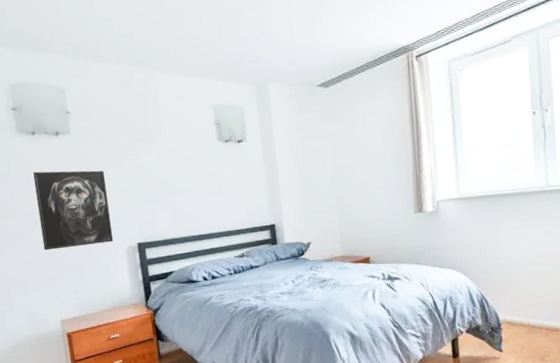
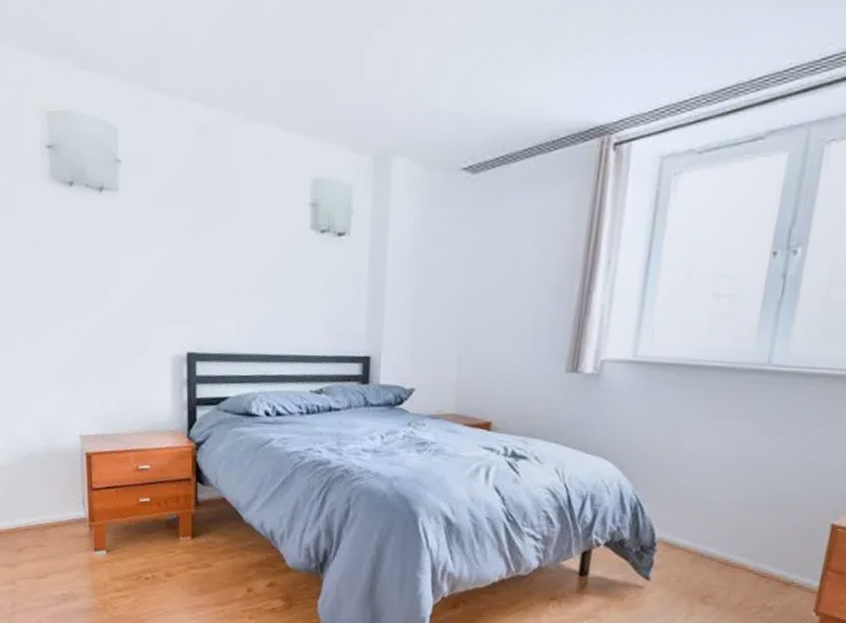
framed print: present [33,170,114,251] -> none [66,236,157,346]

